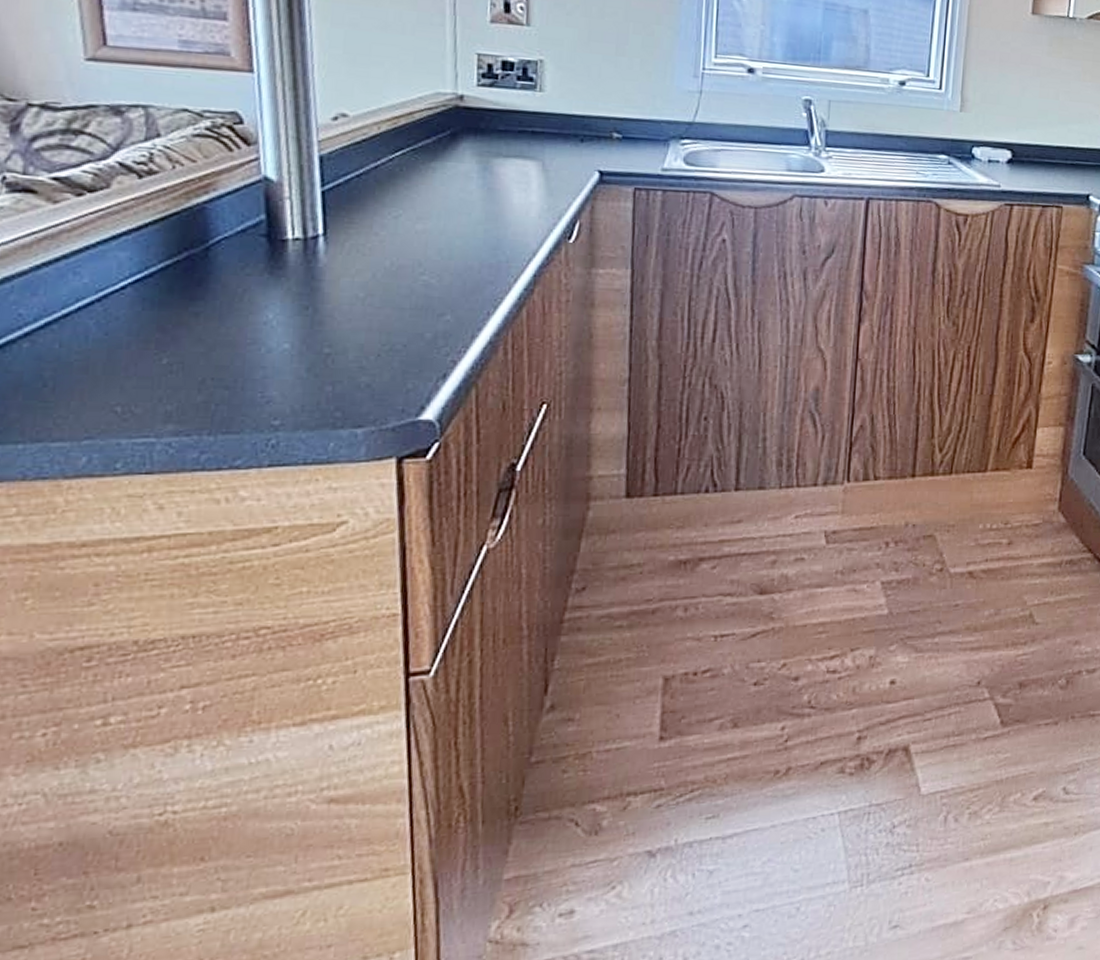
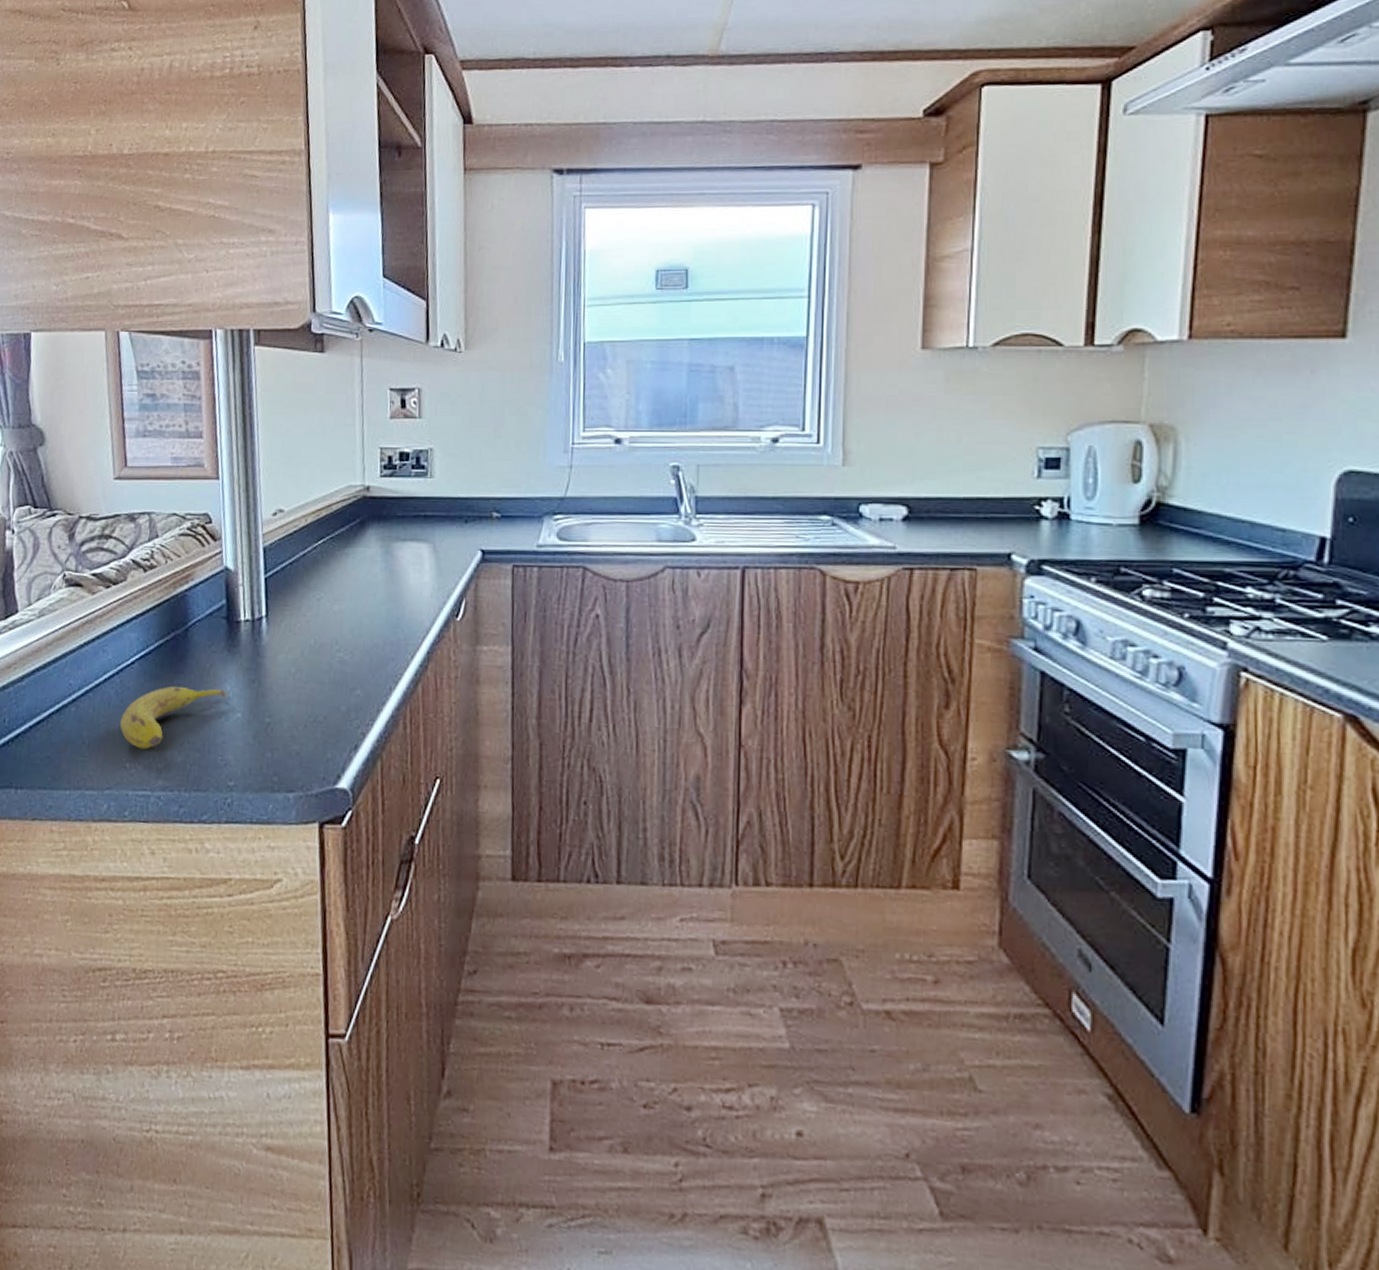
fruit: none [104,314,269,389] -> present [120,686,227,749]

